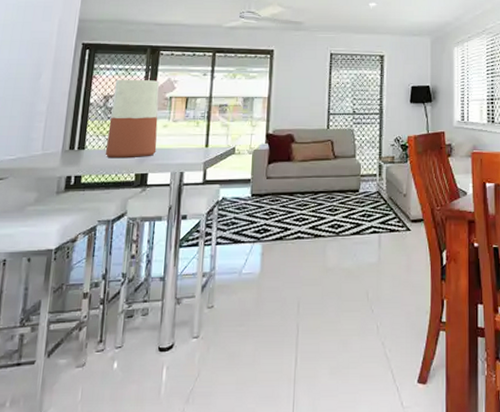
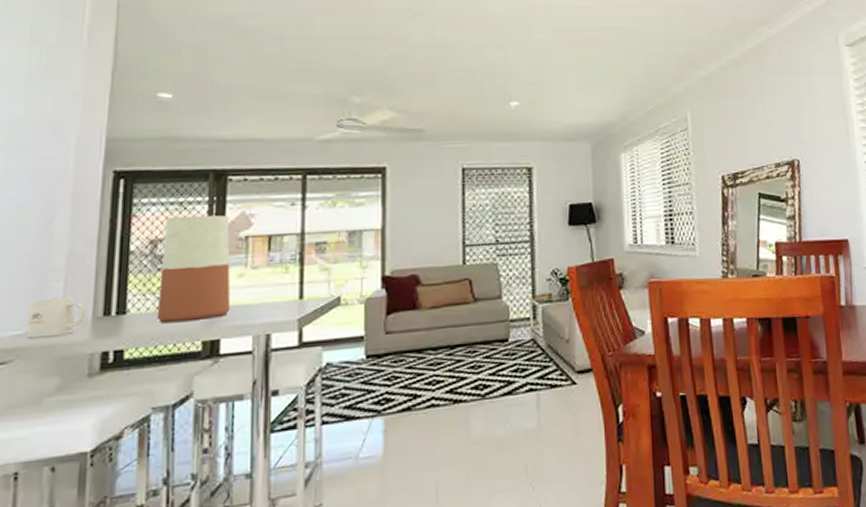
mug: none [17,134,58,164] -> present [26,297,86,340]

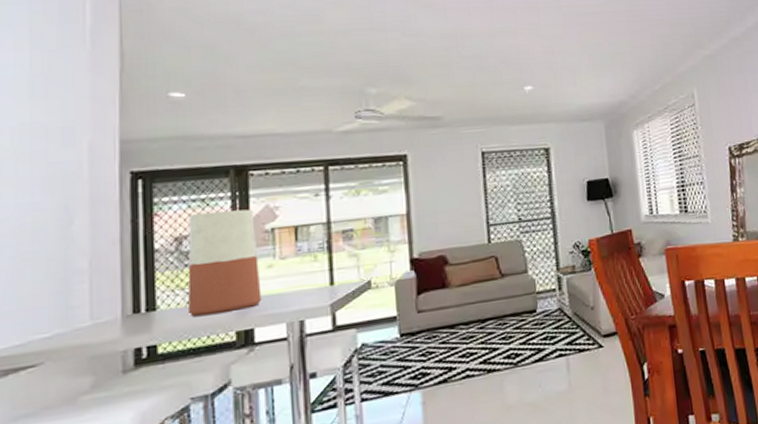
mug: present [26,297,86,340] -> none [54,297,114,342]

